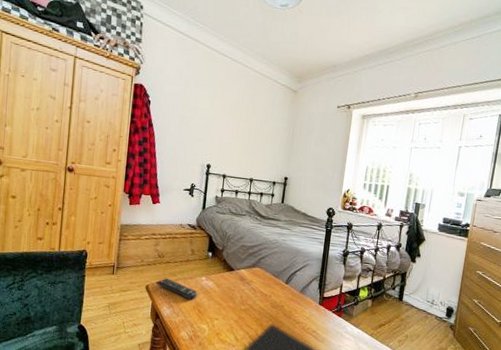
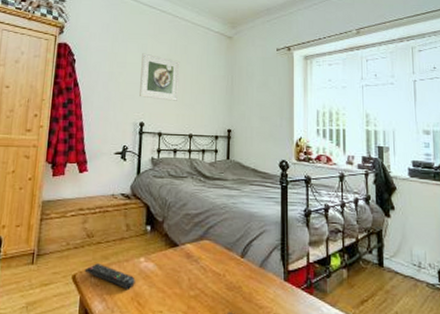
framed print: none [208,100,247,148] -> present [140,53,180,101]

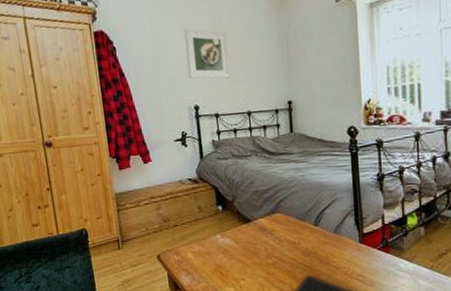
remote control: present [84,263,135,289] -> none [167,243,216,263]

